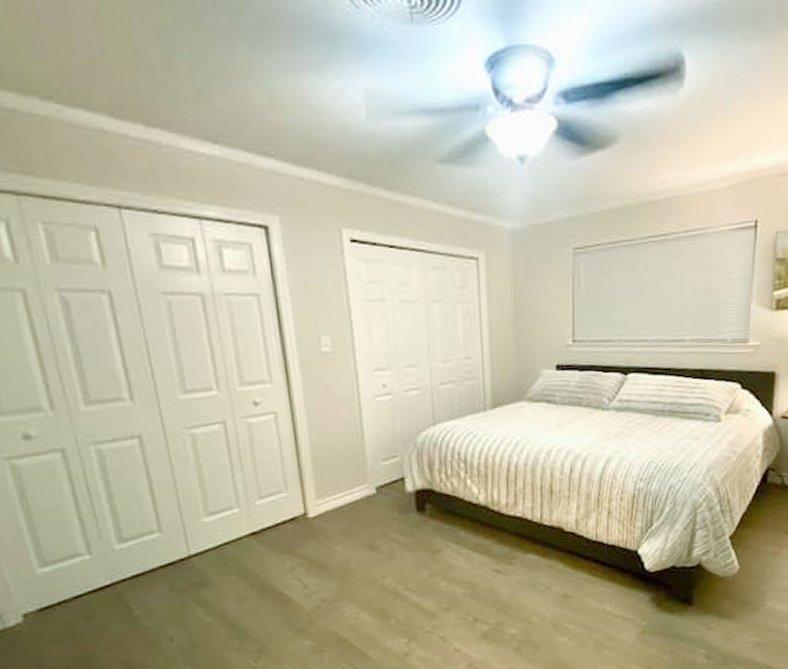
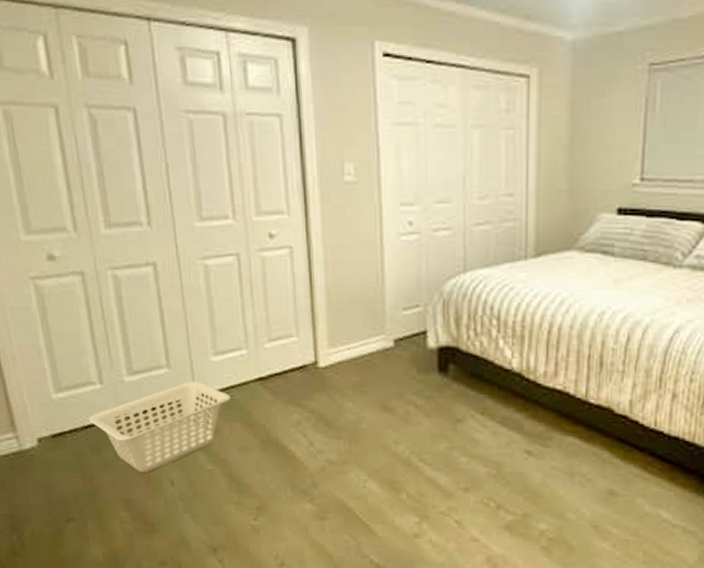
laundry basket: none [77,541,226,634] -> present [88,380,231,473]

